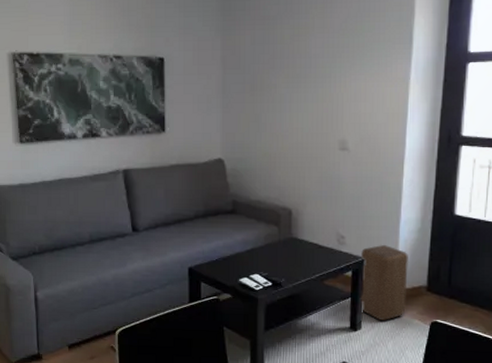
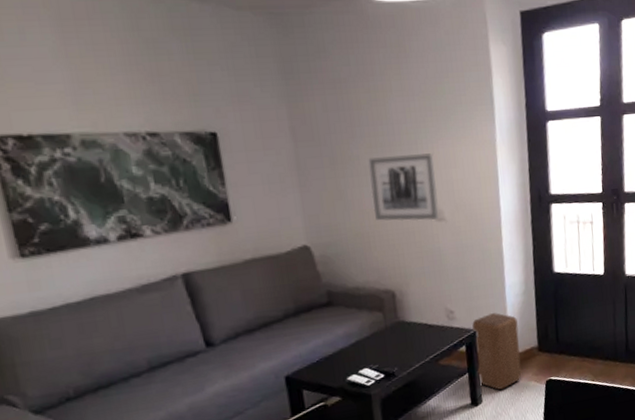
wall art: none [282,87,345,149] -> present [368,153,439,221]

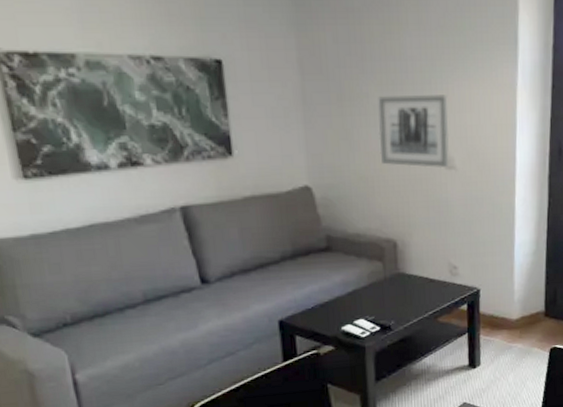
stool: present [472,313,521,390] -> none [476,272,525,353]

